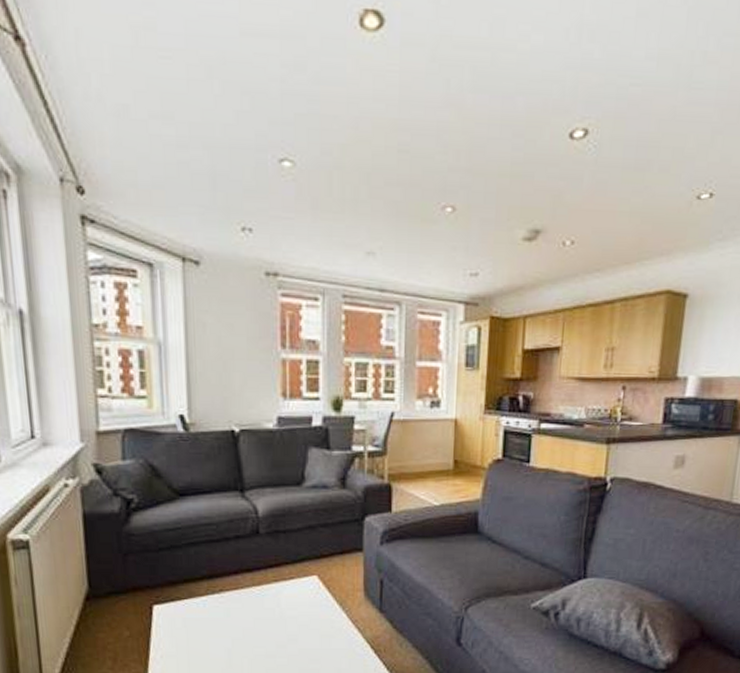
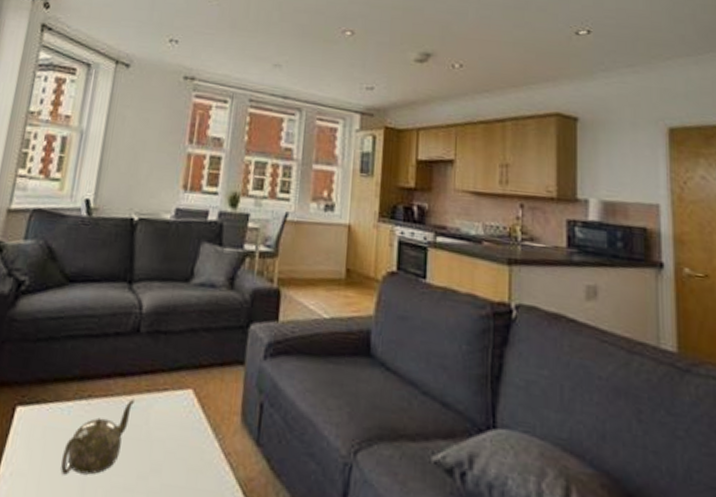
teapot: none [206,588,264,652] -> present [60,399,134,475]

